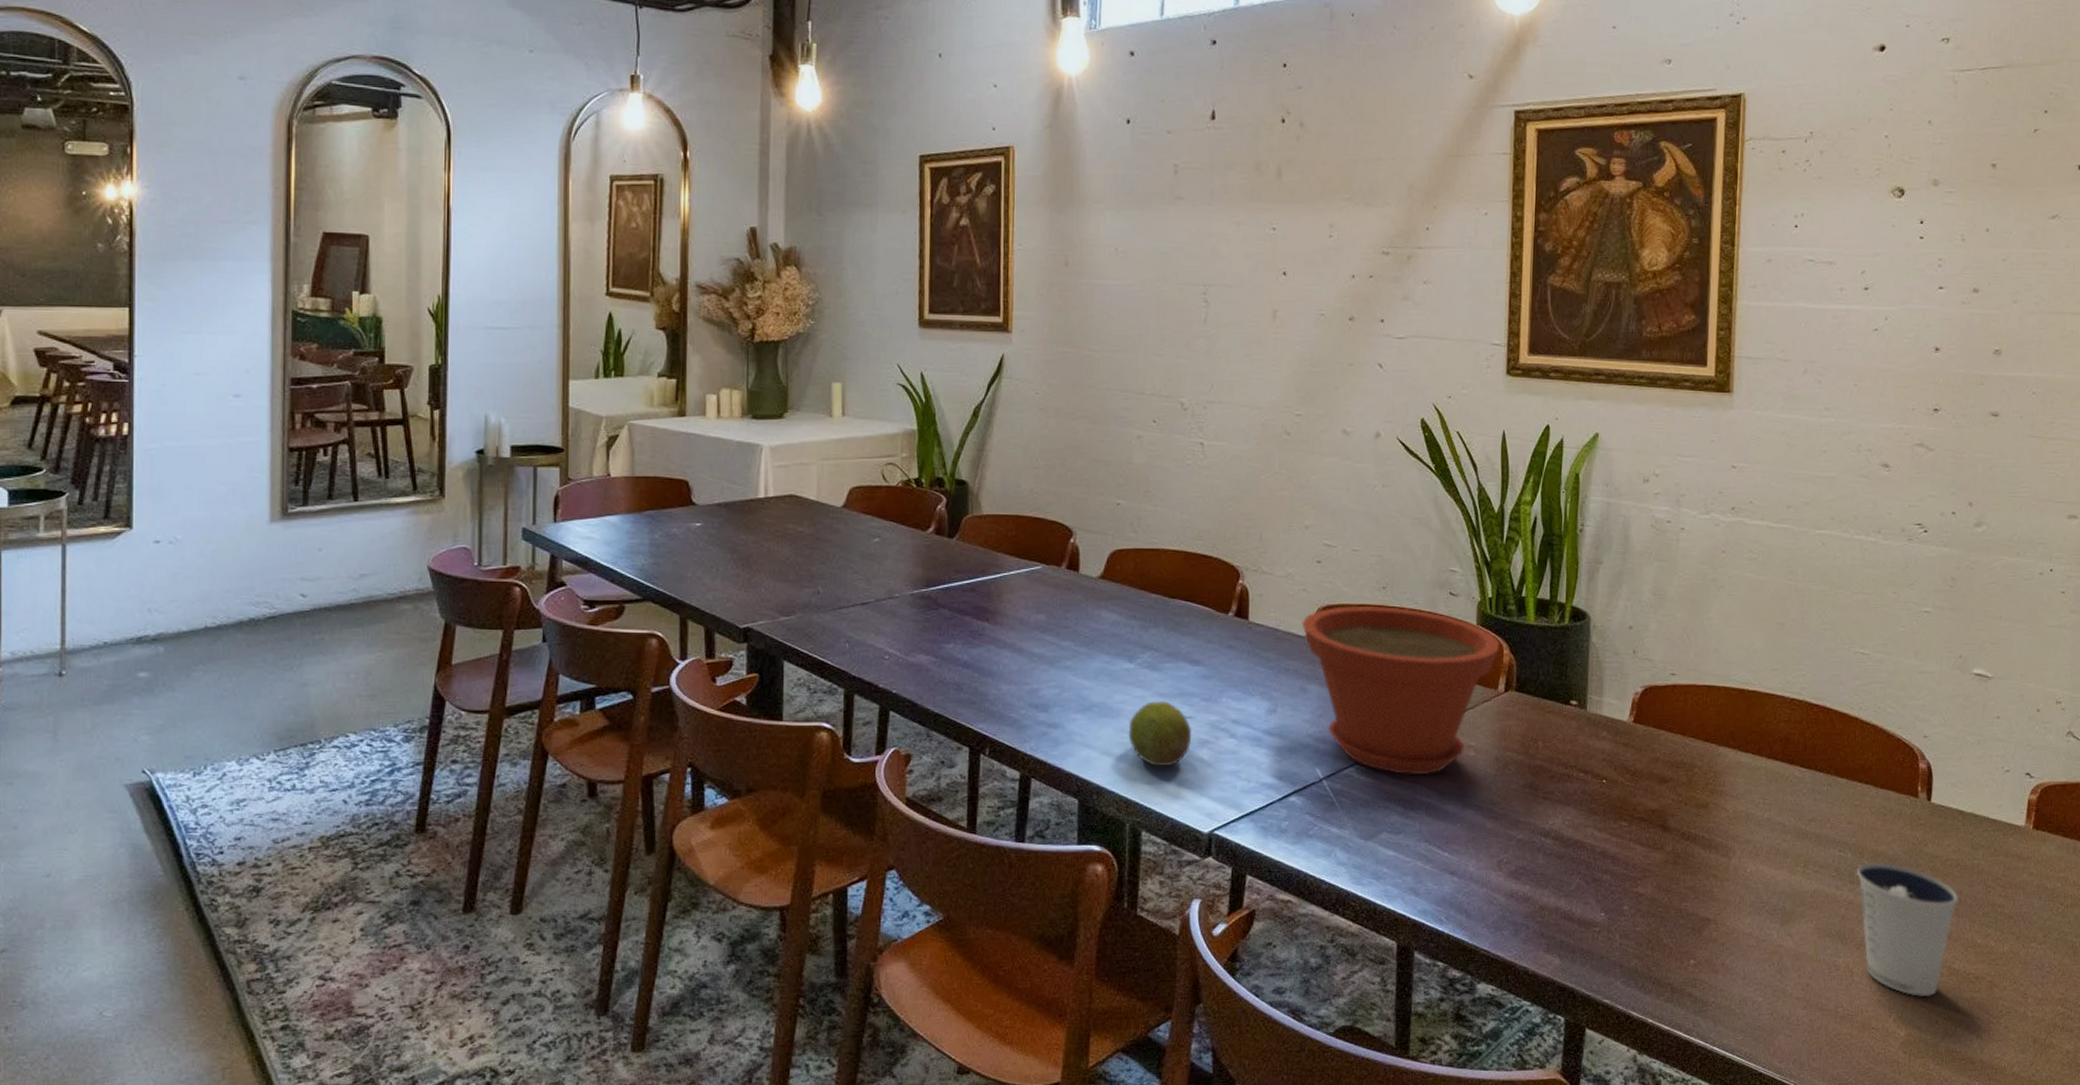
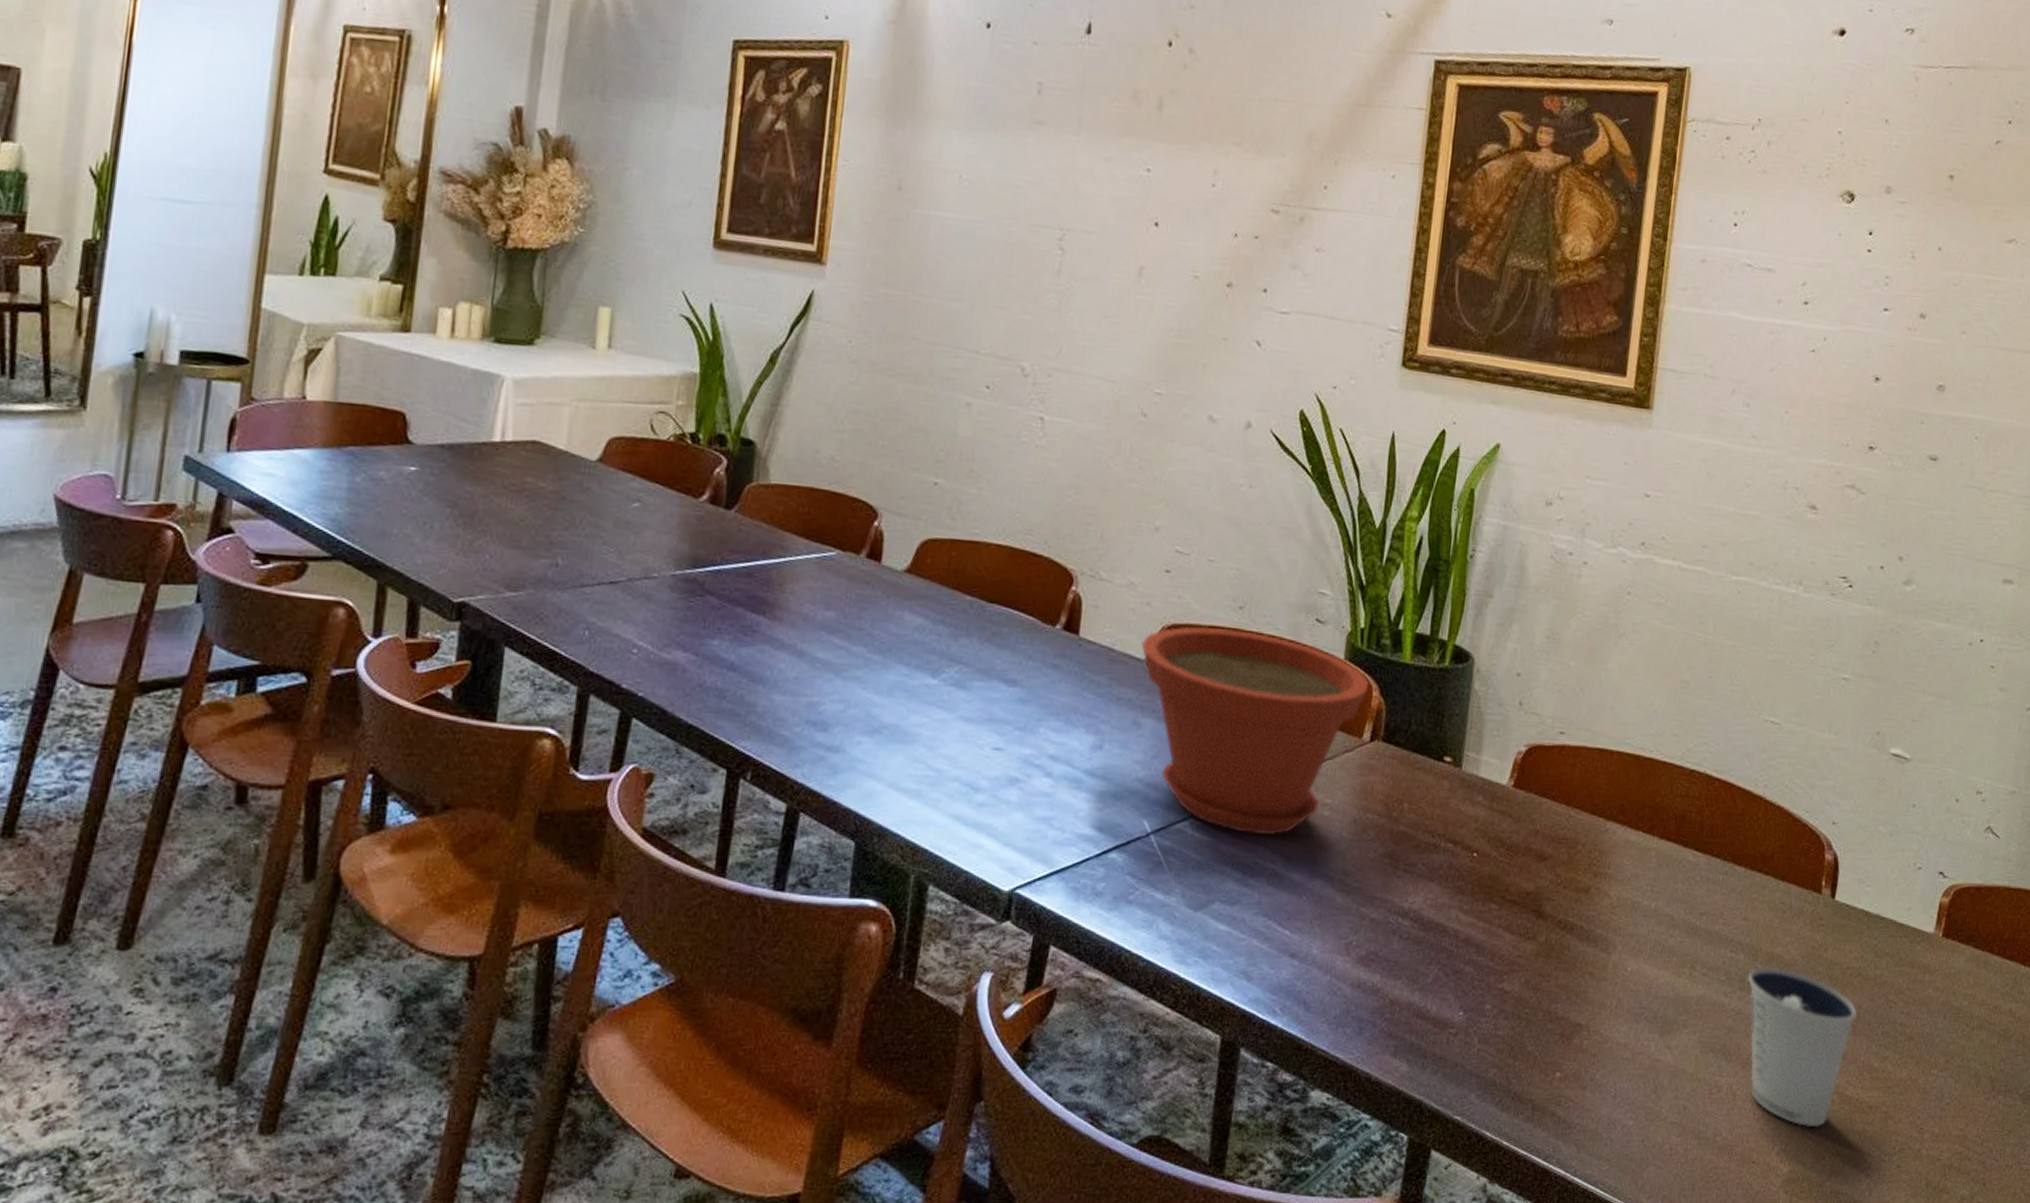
fruit: present [1128,700,1192,767] -> none [923,726,1000,808]

